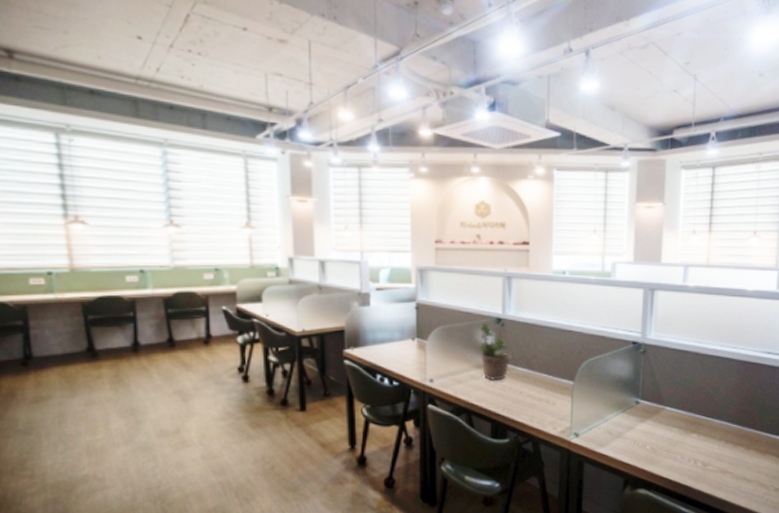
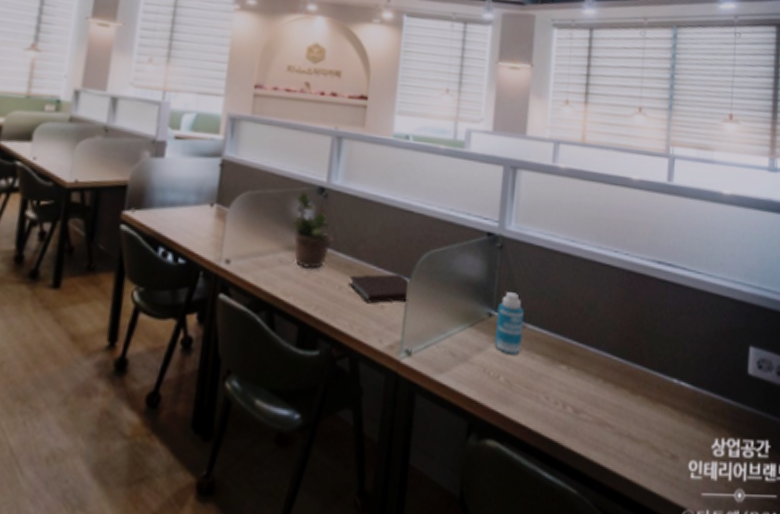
notebook: none [527,378,575,402] -> present [348,273,411,304]
bottle: none [641,385,664,429] -> present [495,292,525,354]

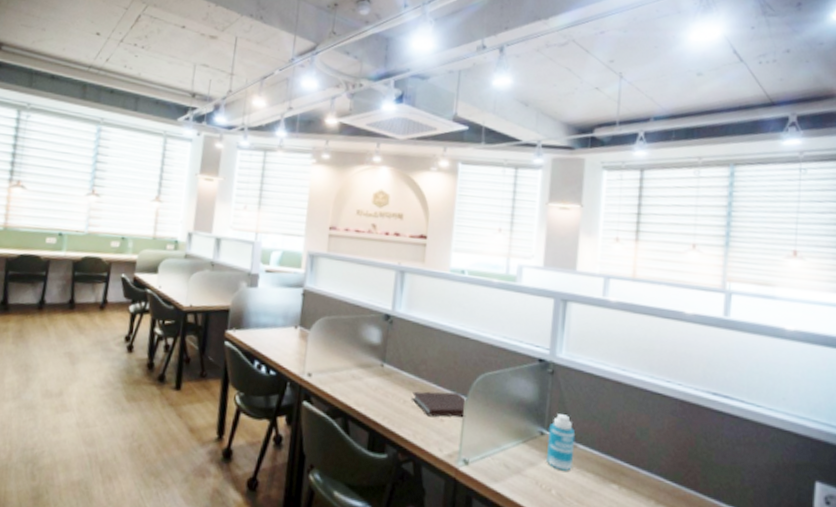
potted plant: present [290,192,334,270] -> none [361,318,399,385]

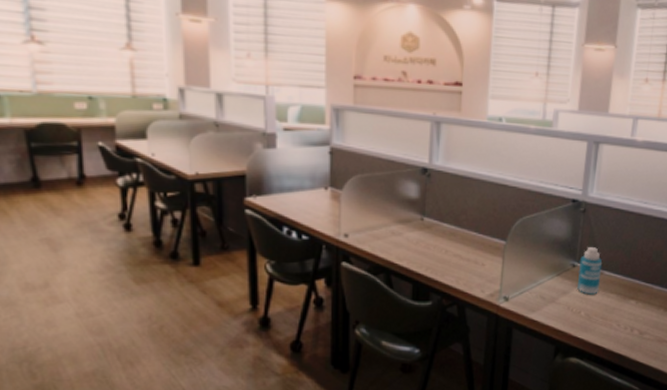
notebook: present [412,391,467,417] -> none [453,237,507,263]

